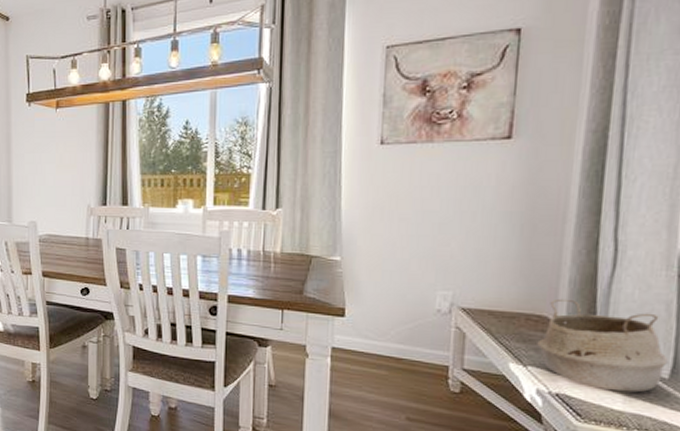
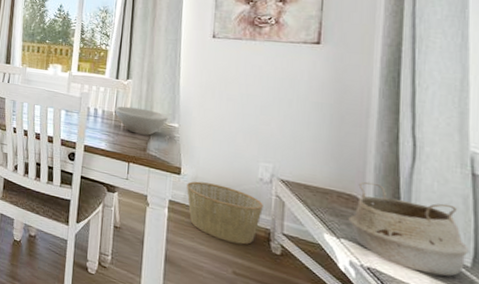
bowl: none [263,242,329,275] -> present [115,106,169,136]
basket: none [352,321,441,387] -> present [187,181,263,245]

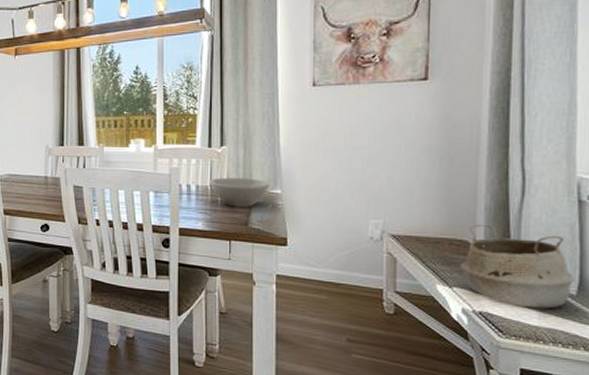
basket: present [187,181,263,245] -> none [294,250,375,310]

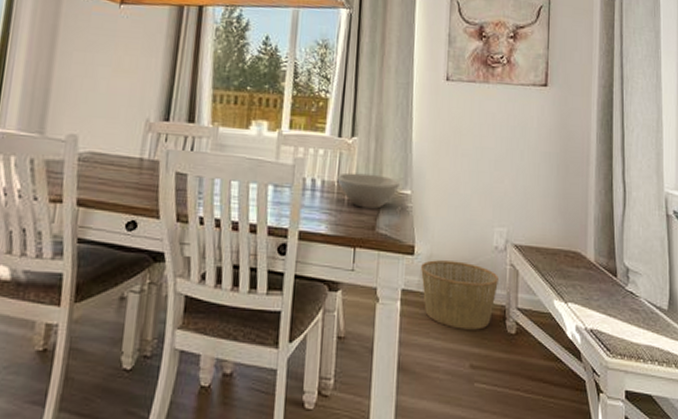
basket: none [294,250,375,310] -> present [421,260,498,330]
woven basket: present [460,224,575,309] -> none [574,235,666,325]

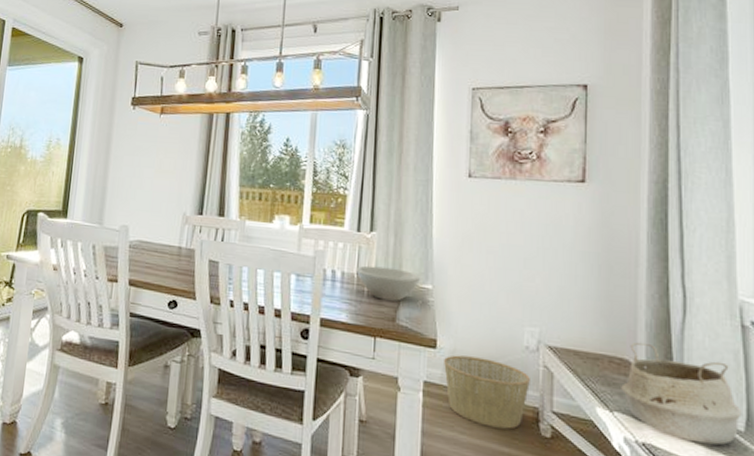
woven basket: none [574,235,666,325] -> present [621,341,742,446]

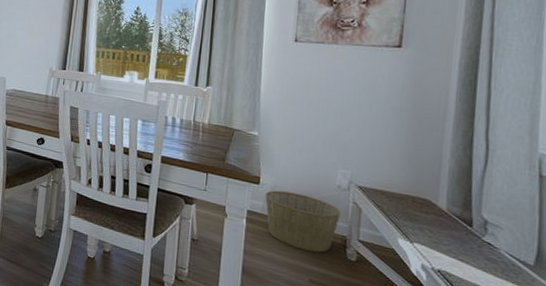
bowl: present [357,265,421,301] -> none [193,114,249,145]
woven basket: present [621,341,742,446] -> none [422,185,533,276]

